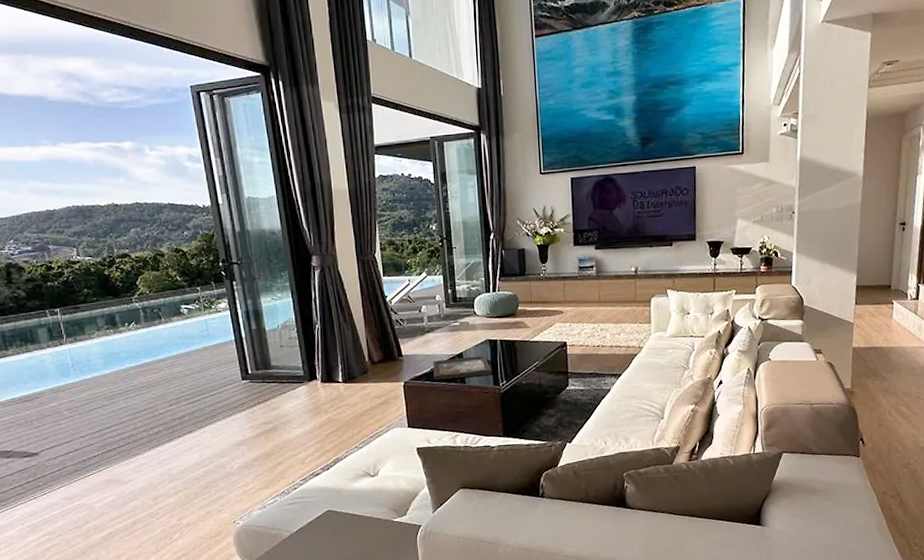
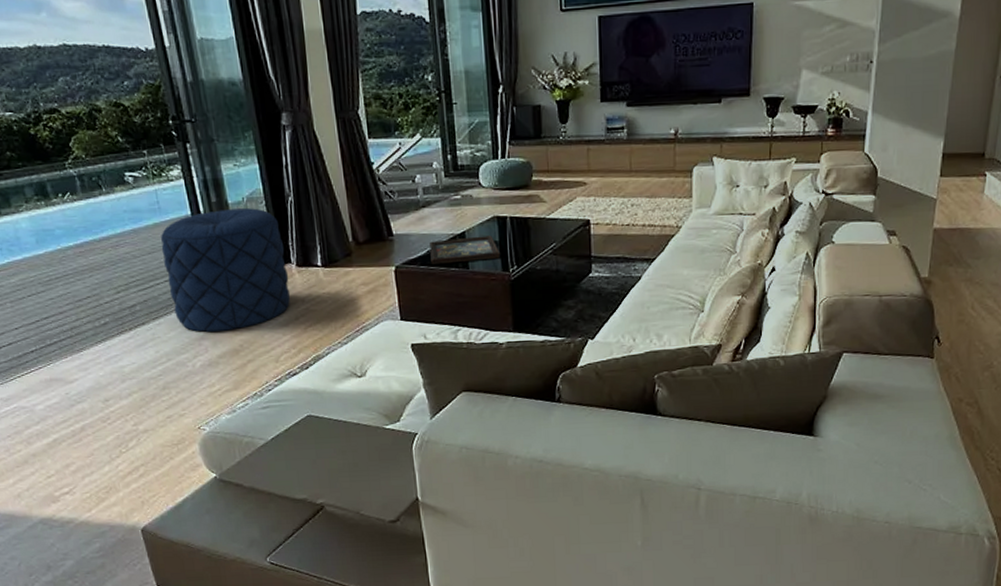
pouf: none [208,333,316,439] -> present [161,207,291,332]

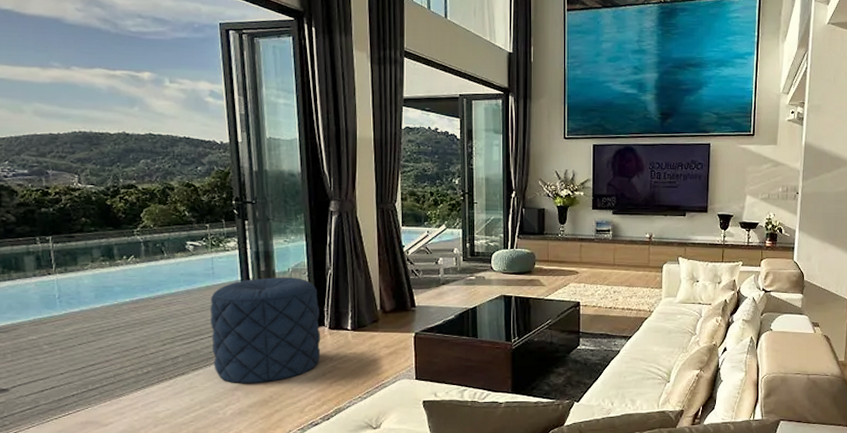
decorative tray: present [430,235,501,264] -> none [446,311,505,333]

